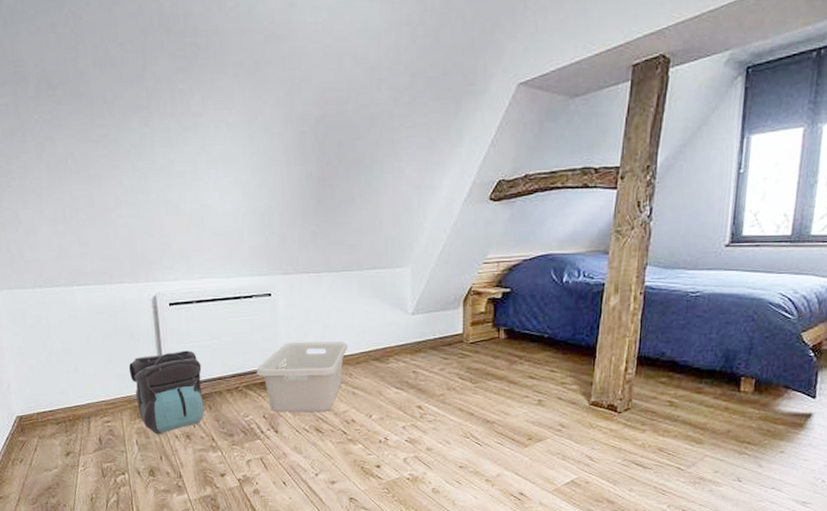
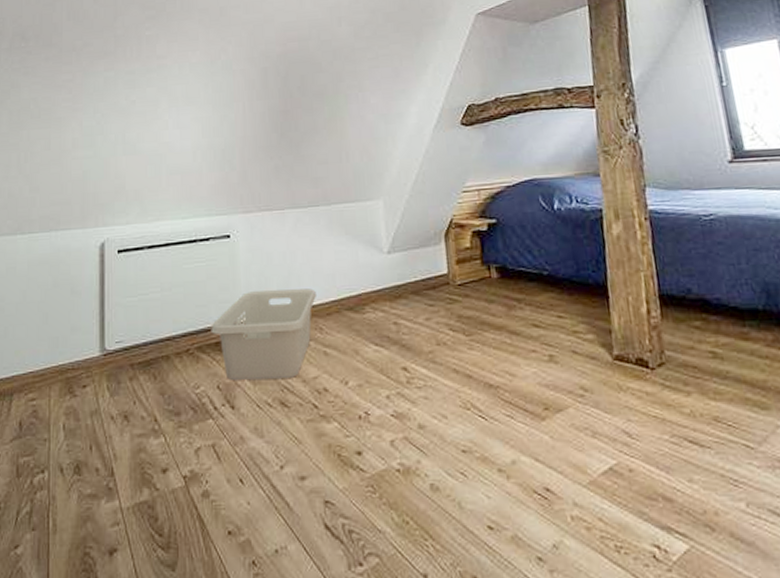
backpack: present [128,350,205,435] -> none [65,305,149,416]

